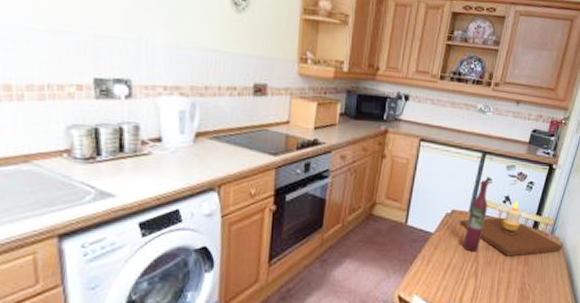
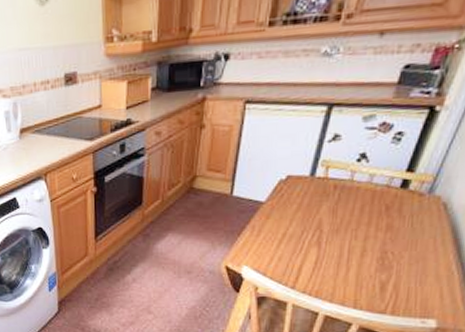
candle: present [459,200,562,257] -> none [297,157,445,223]
wine bottle: present [462,180,489,252] -> none [301,137,337,220]

